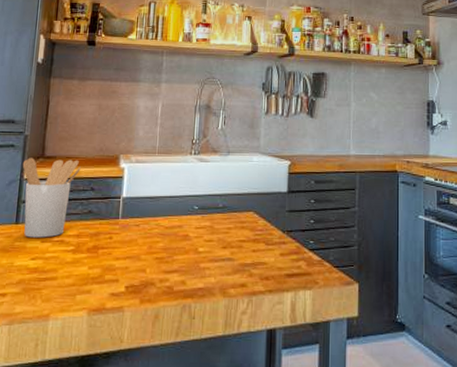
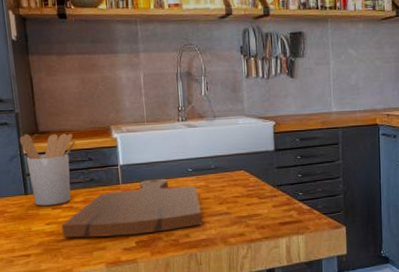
cutting board: none [46,215,203,278] -> present [61,178,203,238]

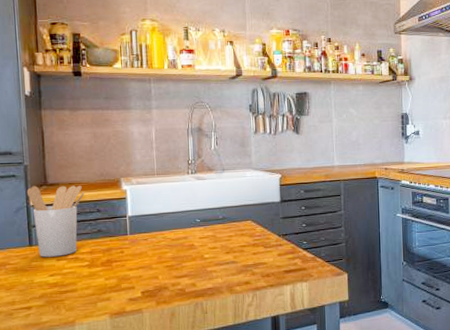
cutting board: present [61,178,203,238] -> none [65,229,209,289]

